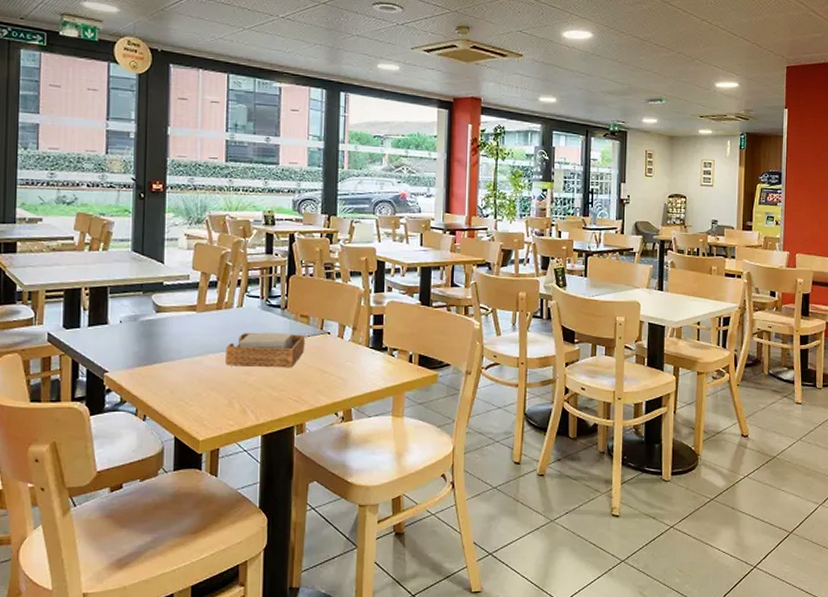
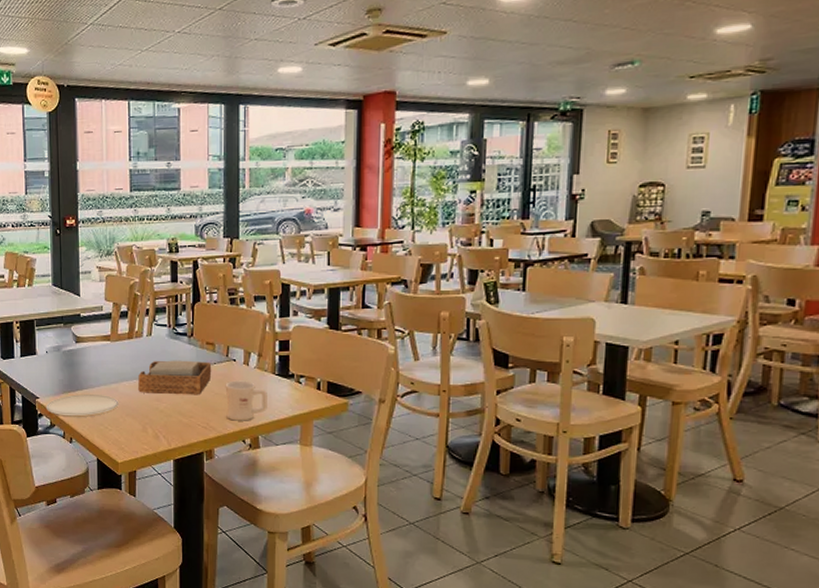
plate: none [115,366,203,393] -> present [45,393,119,418]
mug: none [318,353,361,394] -> present [225,380,267,421]

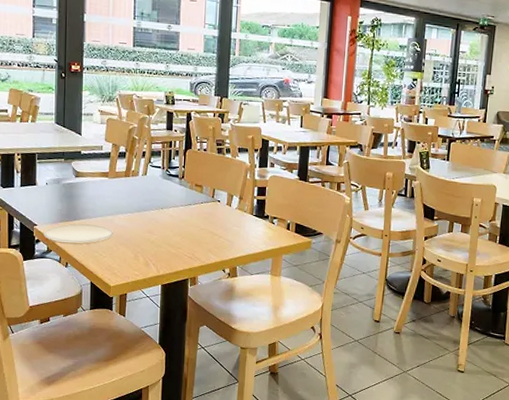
napkin holder: present [138,360,212,395] -> none [132,198,199,230]
mug: present [225,380,267,421] -> none [210,218,246,254]

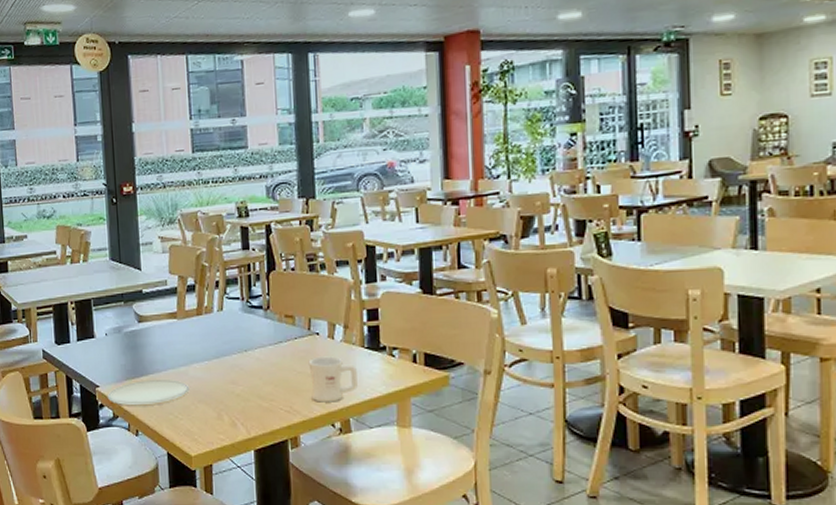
mug: none [210,218,246,254] -> present [308,356,358,403]

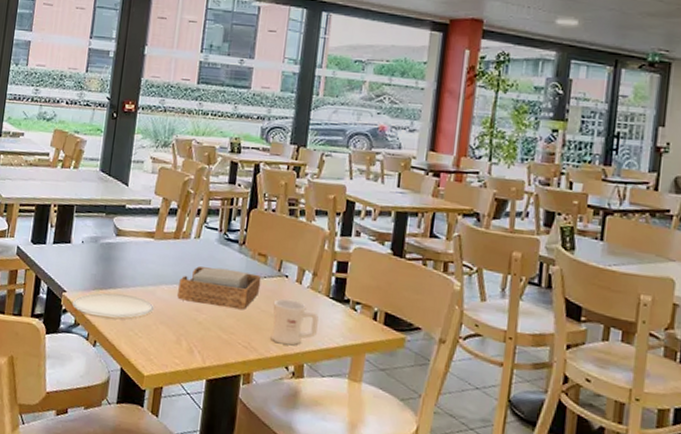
napkin holder: none [210,336,293,376] -> present [177,266,262,310]

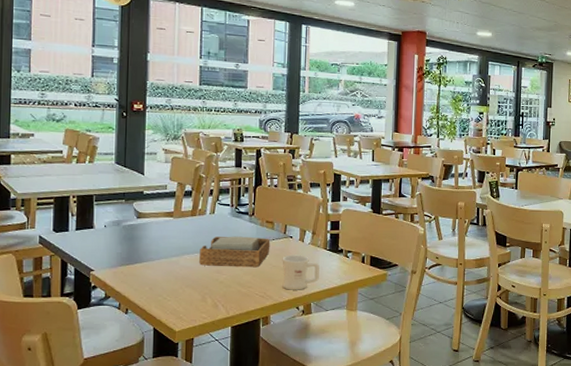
plate: present [72,292,155,320] -> none [100,266,179,290]

